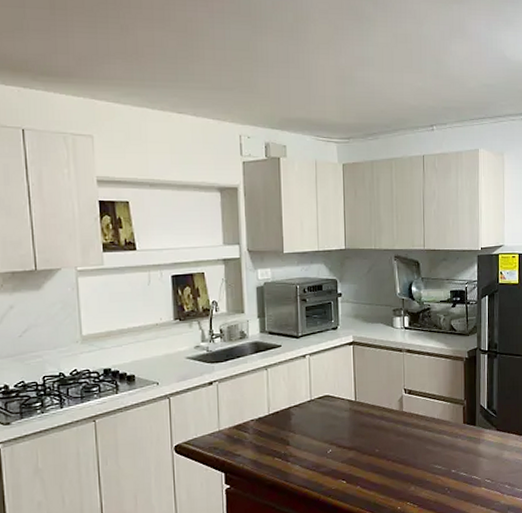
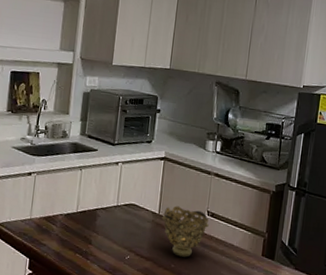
decorative bowl: none [359,389,408,440] -> present [162,206,209,257]

